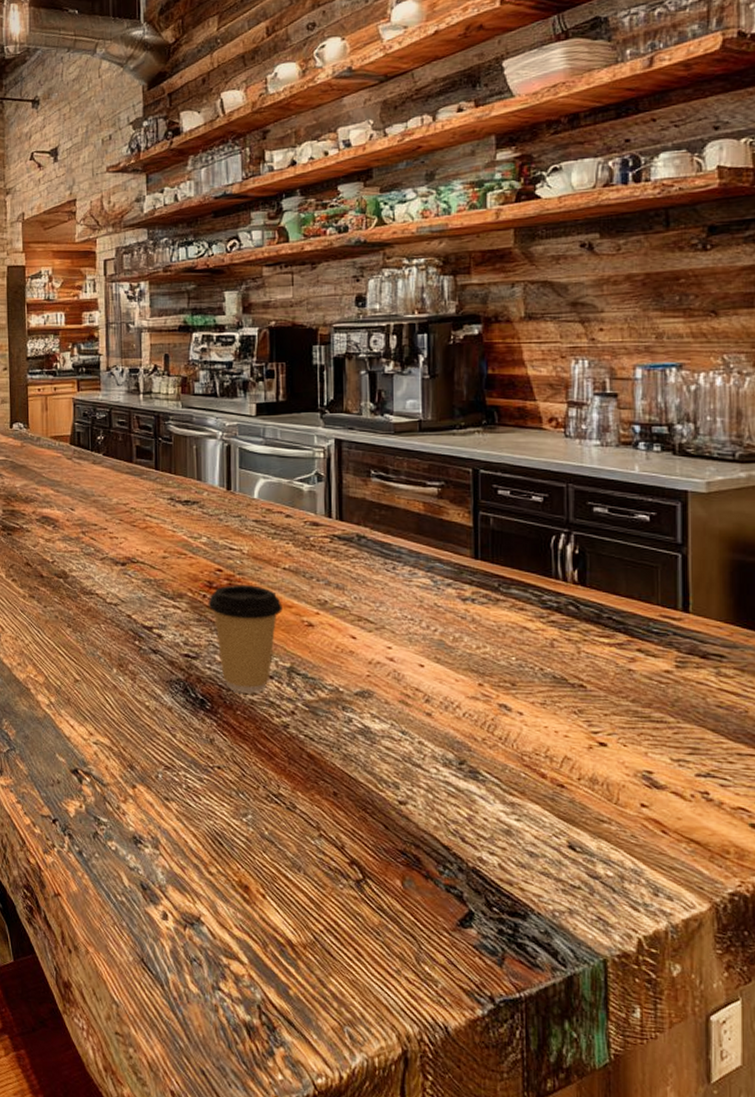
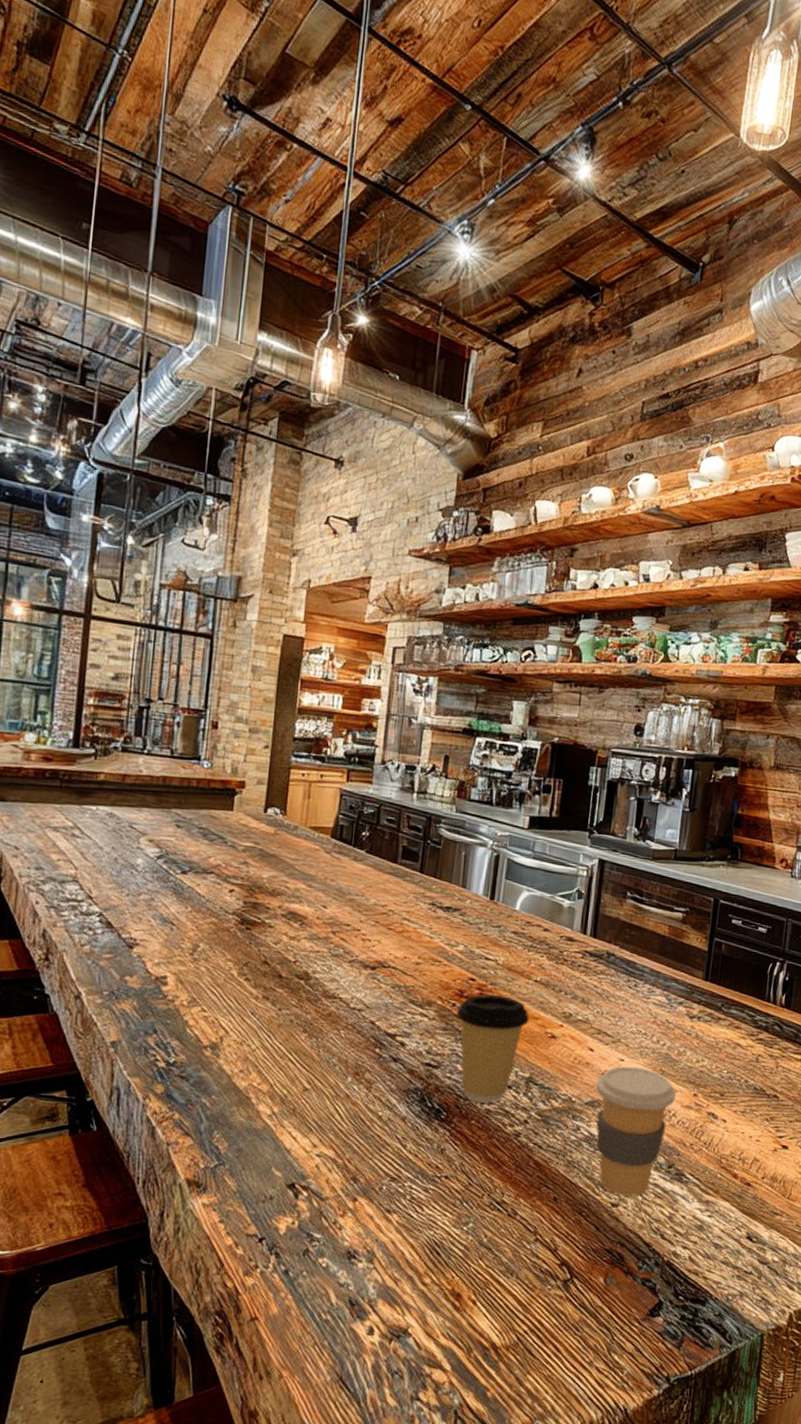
coffee cup: none [363,655,457,794] -> present [596,1066,676,1196]

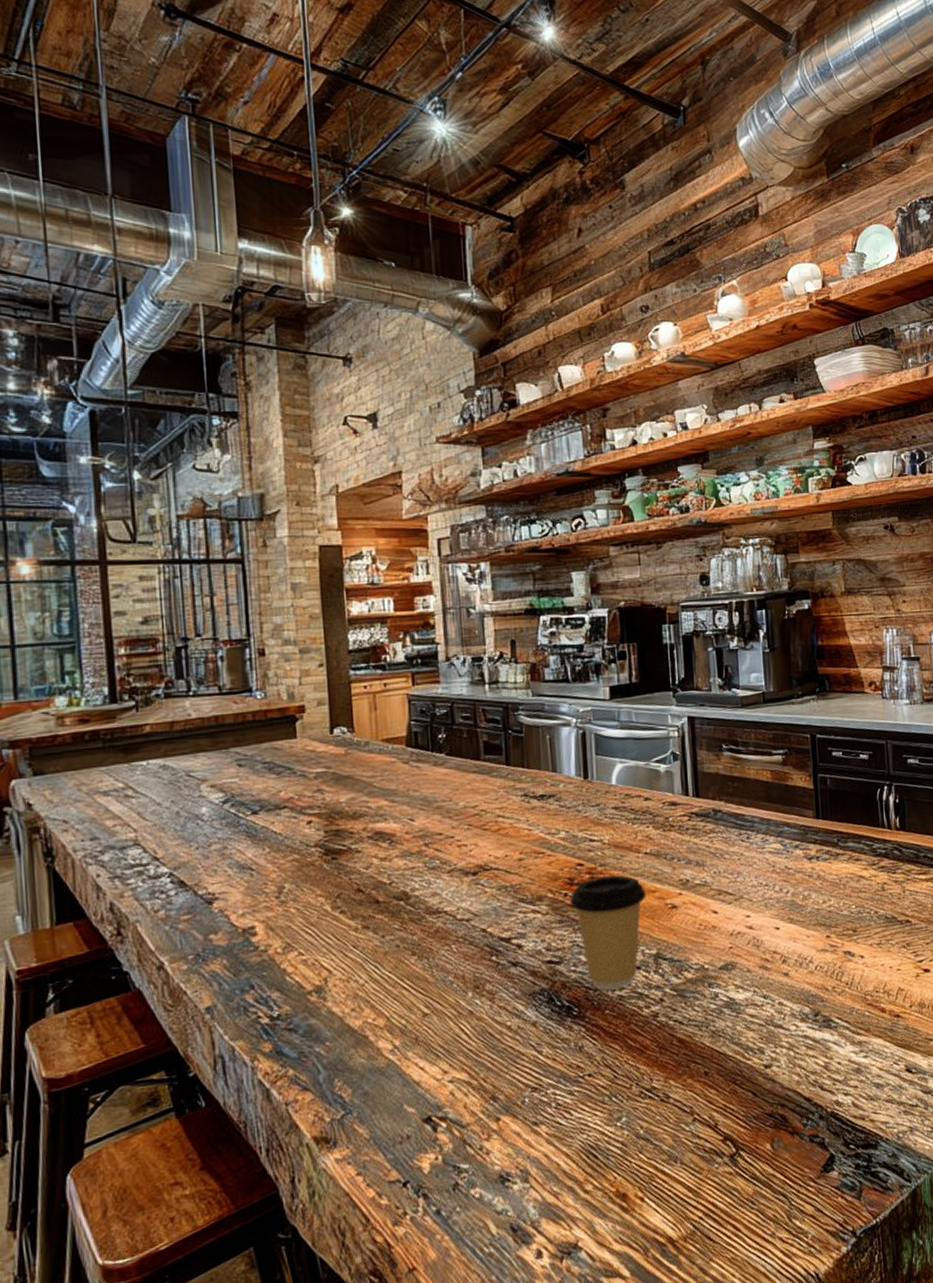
coffee cup: present [596,1066,676,1196] -> none [726,920,809,1056]

